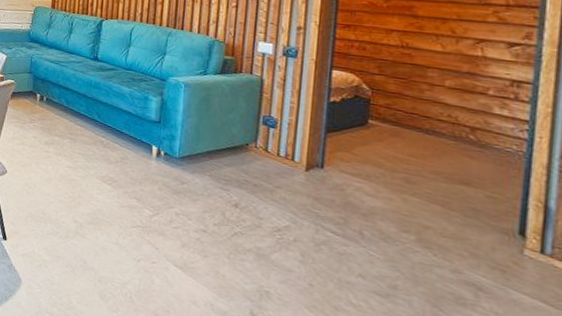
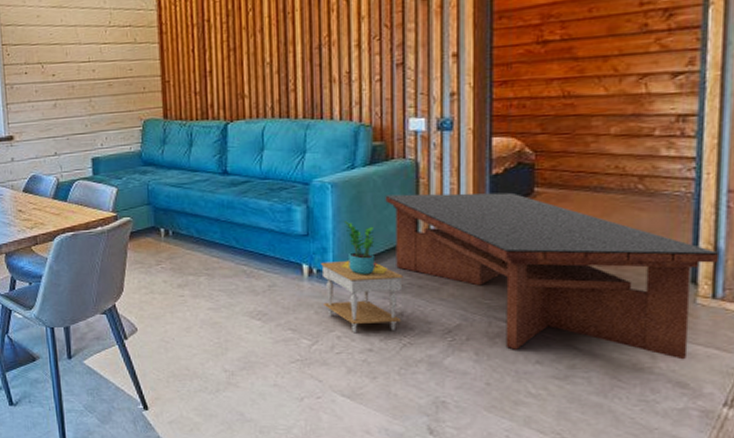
side table: none [167,116,240,219] -> present [321,221,403,332]
coffee table: none [230,102,548,306] -> present [385,192,718,360]

